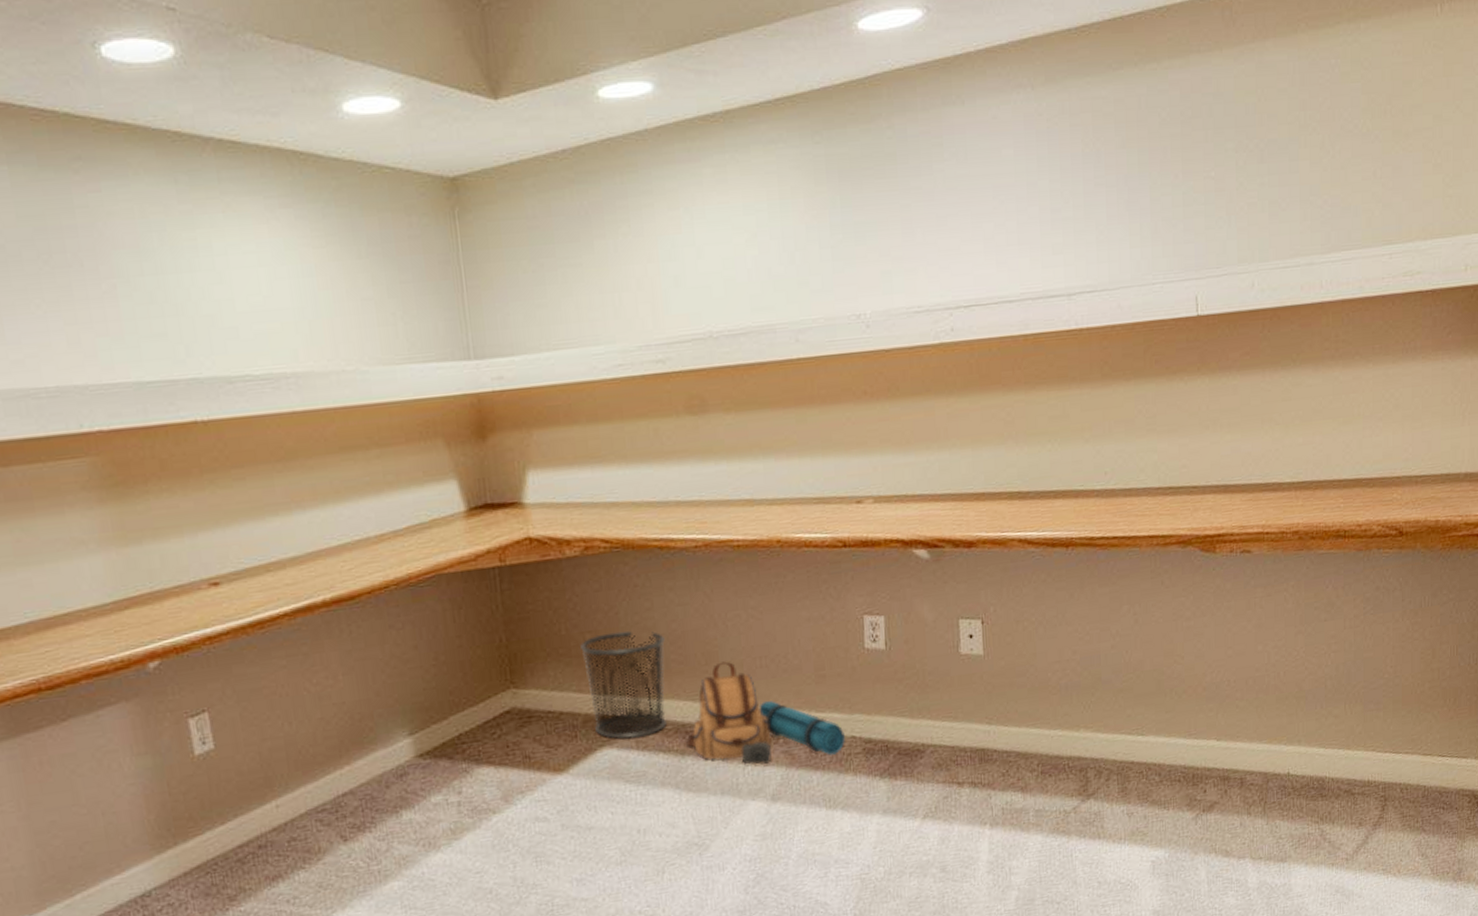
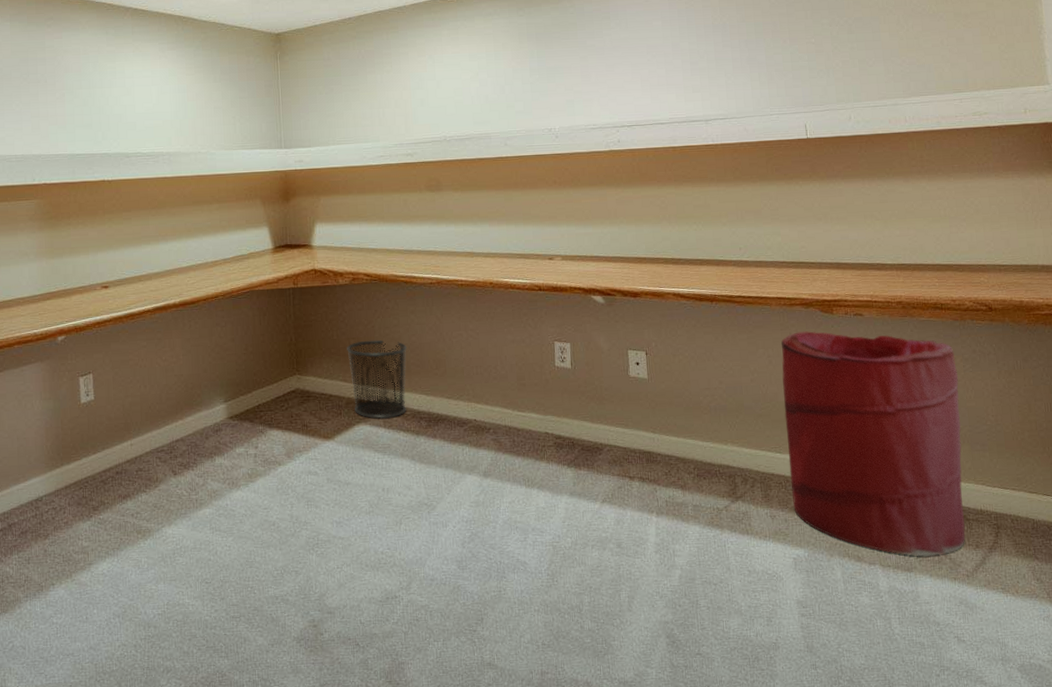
backpack: present [686,661,845,765] -> none [420,367,540,448]
laundry hamper: none [1149,575,1356,844] -> present [781,331,965,557]

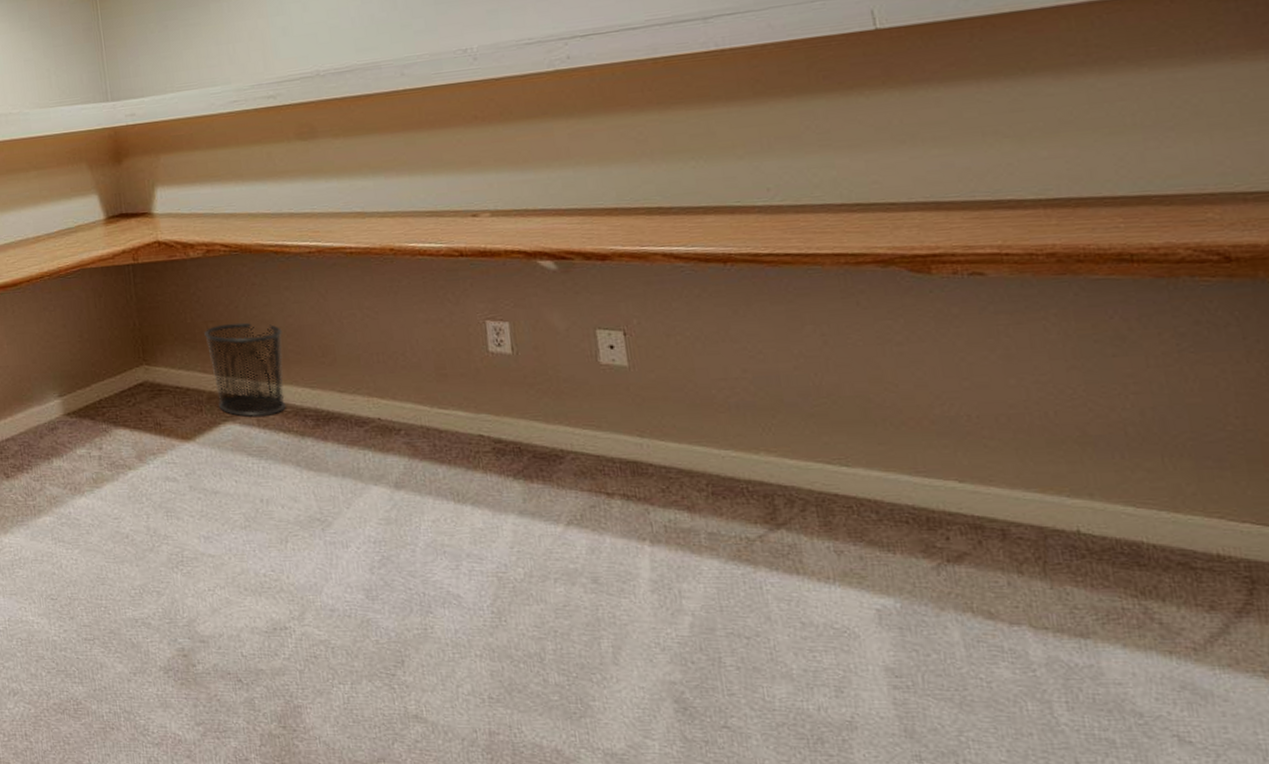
laundry hamper: present [781,331,965,557] -> none [843,298,1189,618]

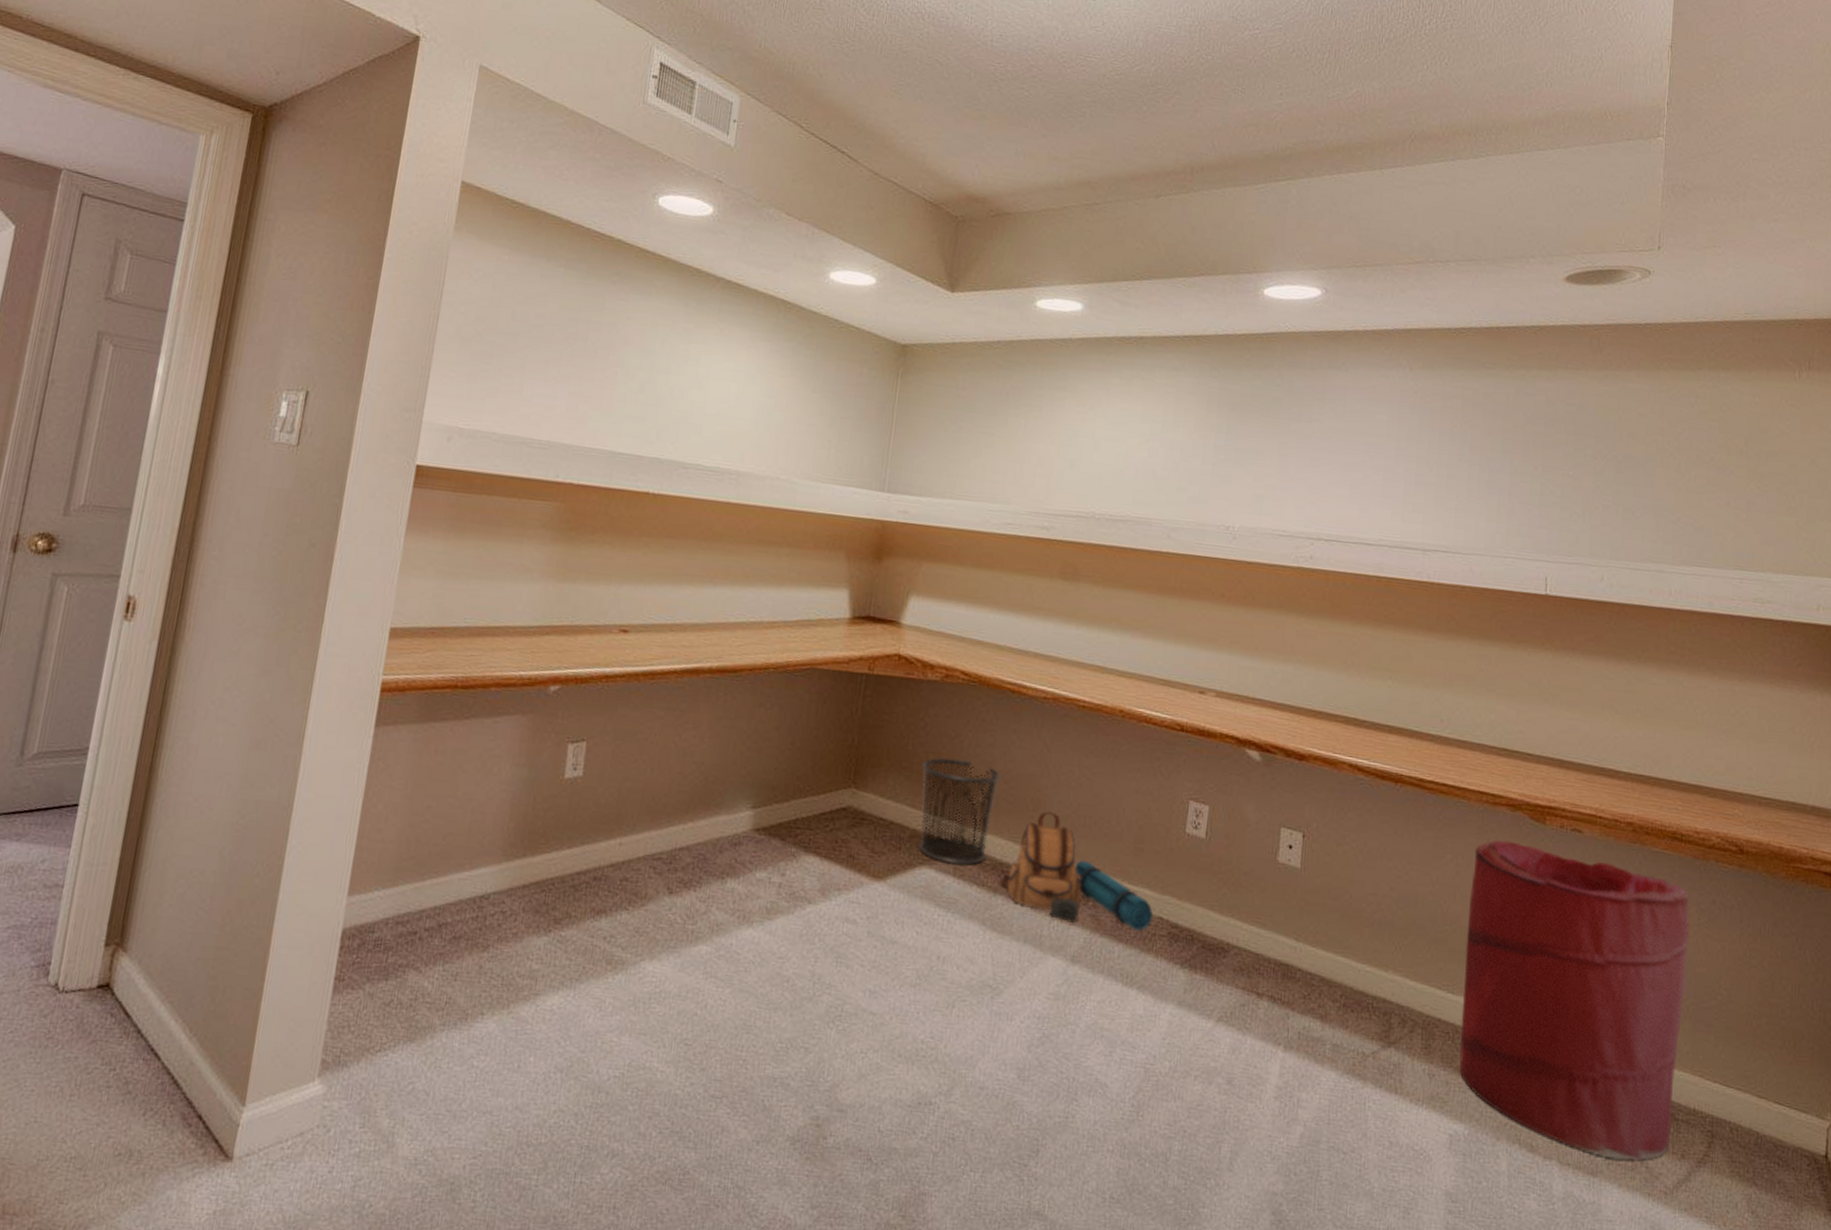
backpack: none [305,355,472,453] -> present [1000,811,1153,931]
laundry hamper: none [843,298,1189,618] -> present [1459,840,1689,1160]

